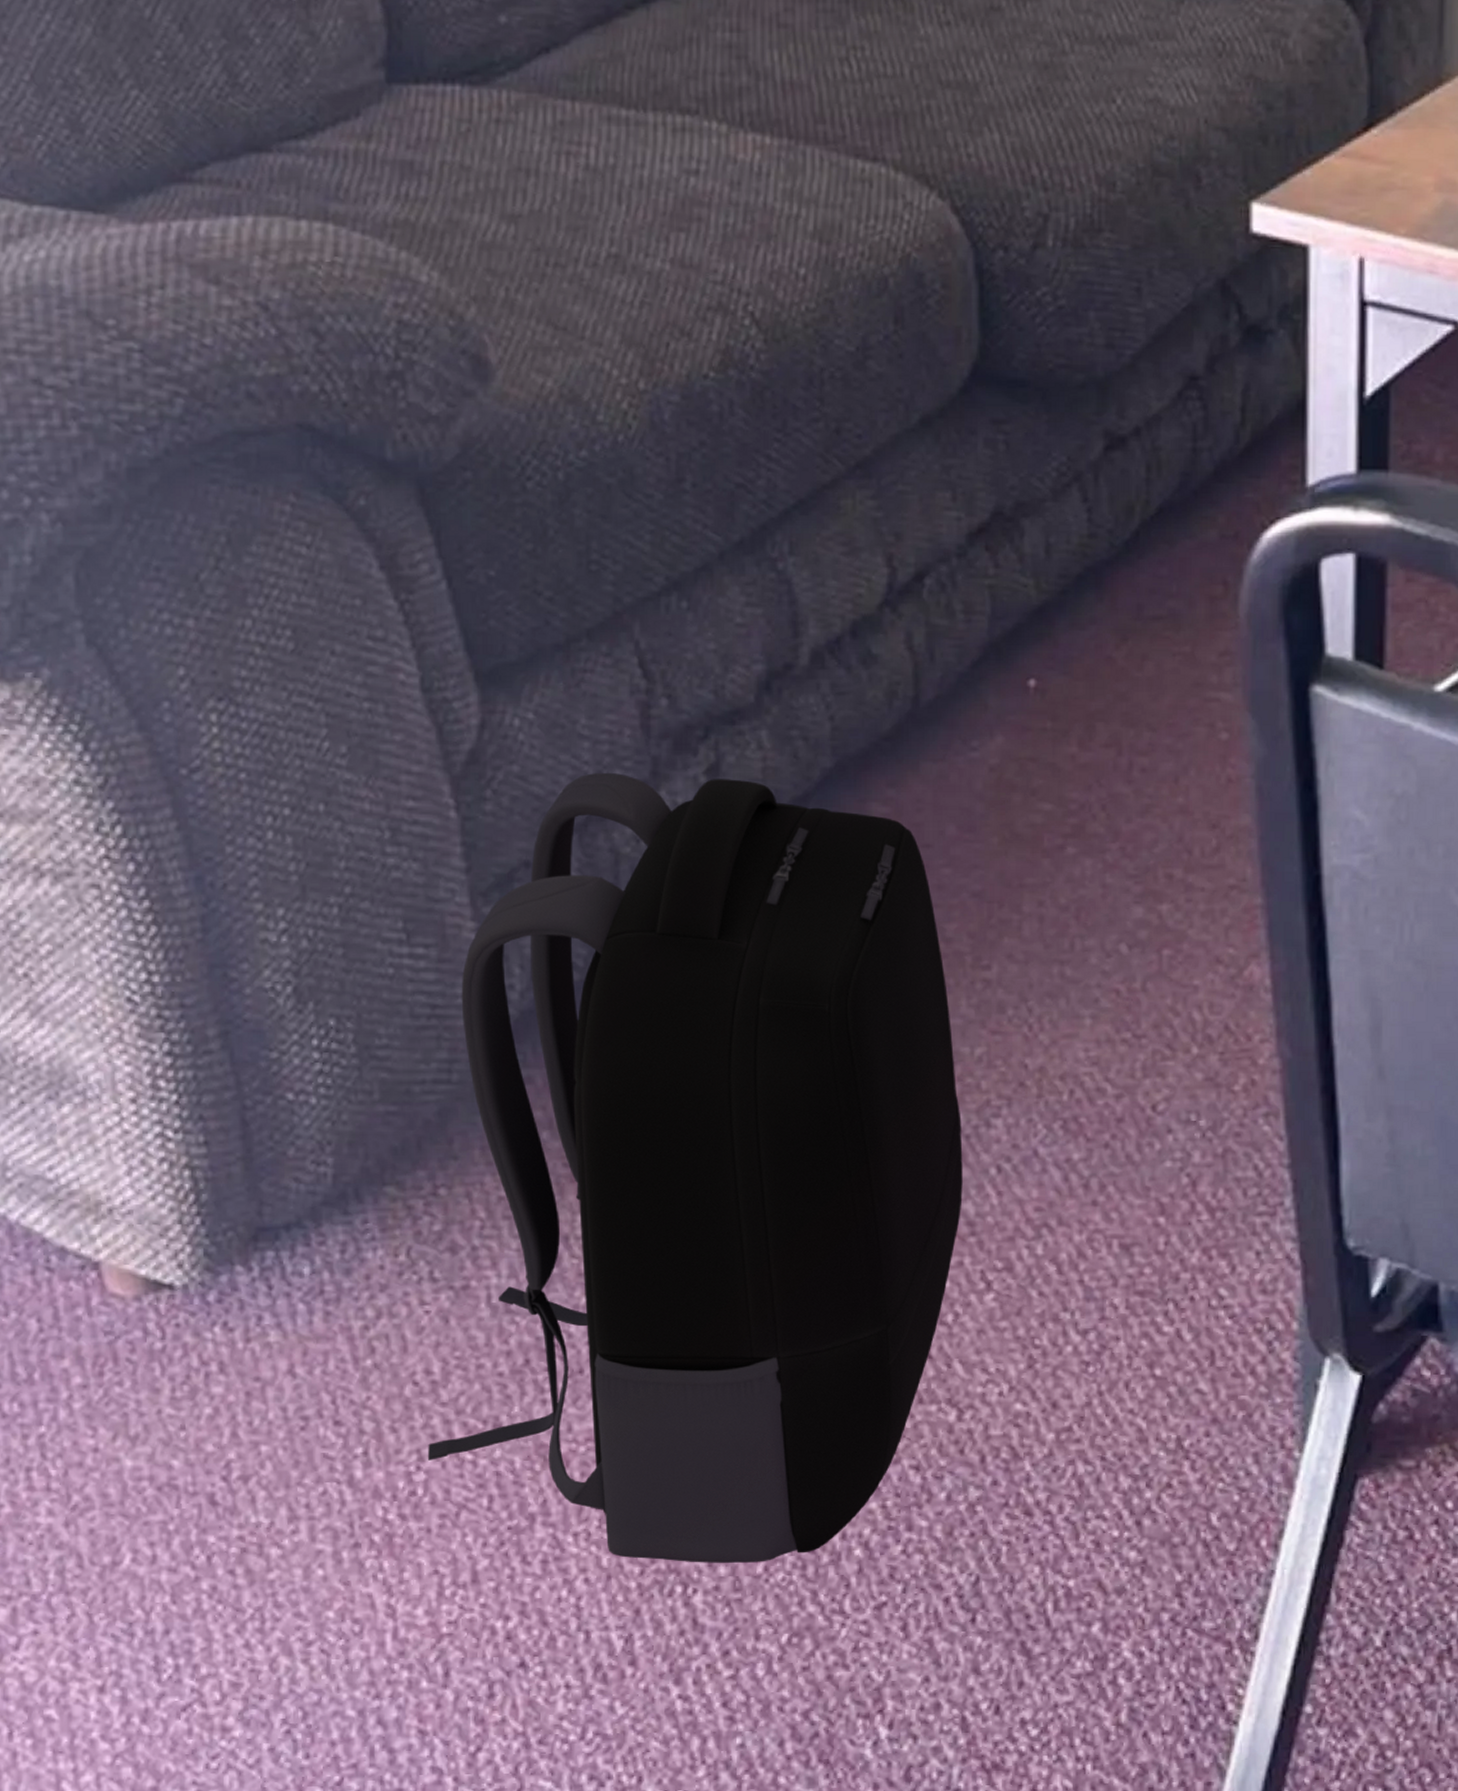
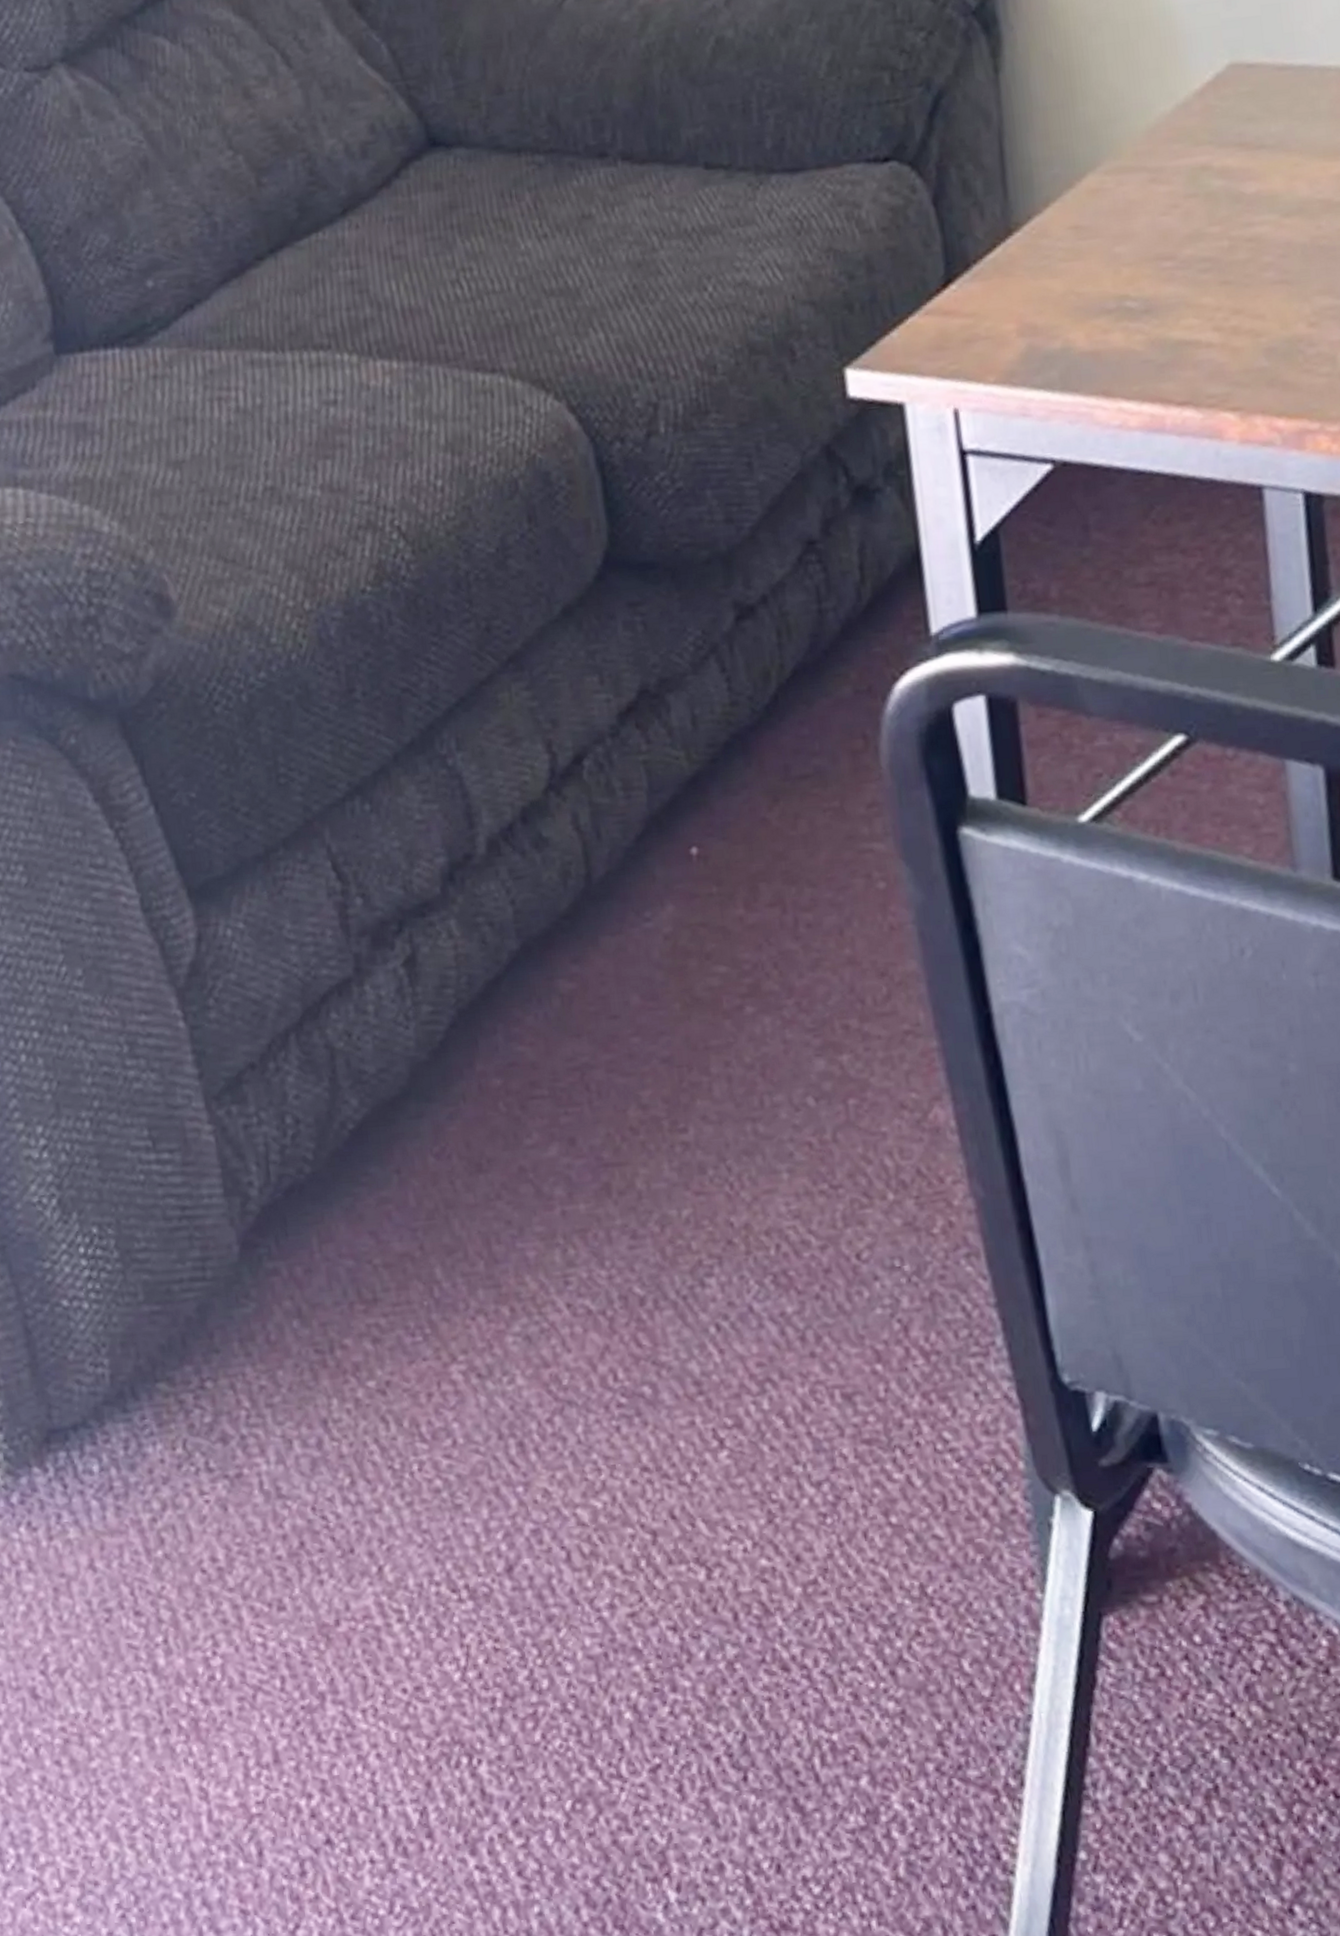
backpack: present [427,772,963,1563] -> none [205,968,687,1734]

